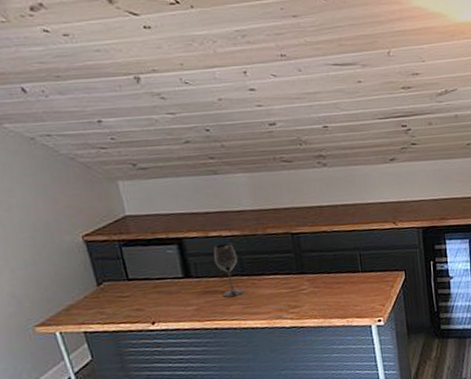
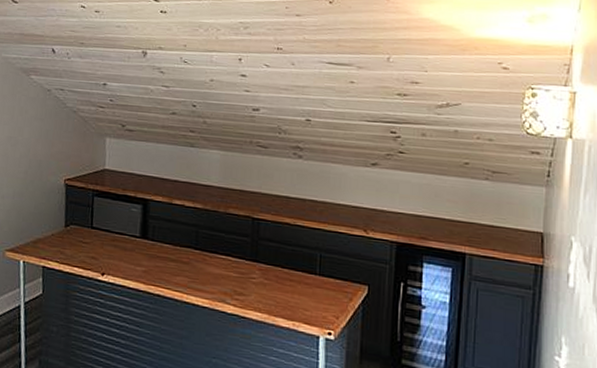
wineglass: present [213,243,244,297] -> none [172,213,195,268]

